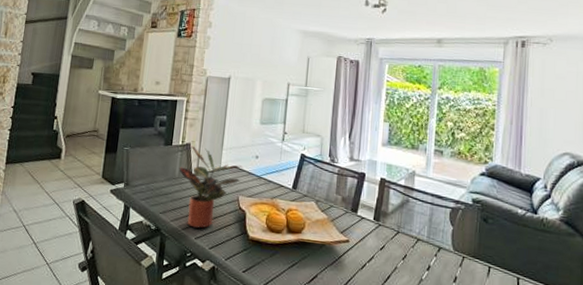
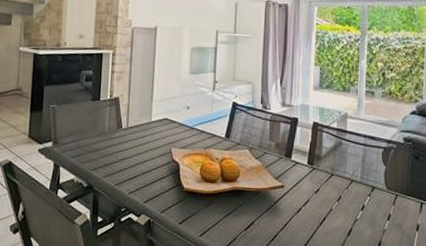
potted plant: present [179,145,243,229] -> none [108,99,175,183]

